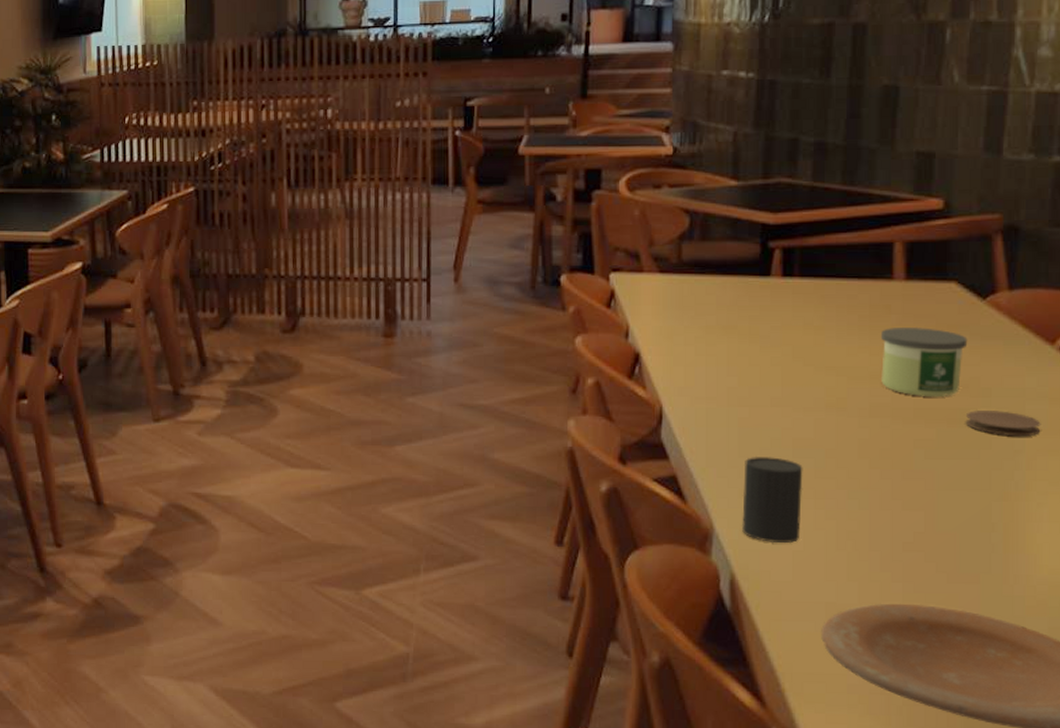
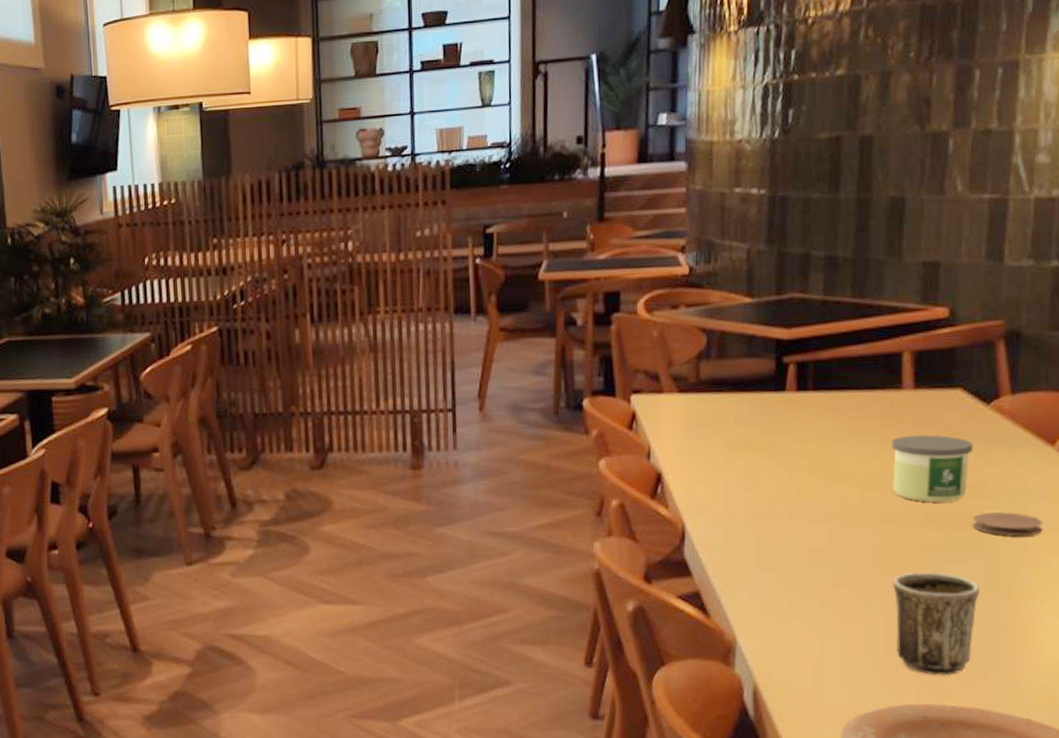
cup: present [742,456,803,544] -> none [763,568,821,653]
mug: none [880,467,972,577] -> present [893,572,979,676]

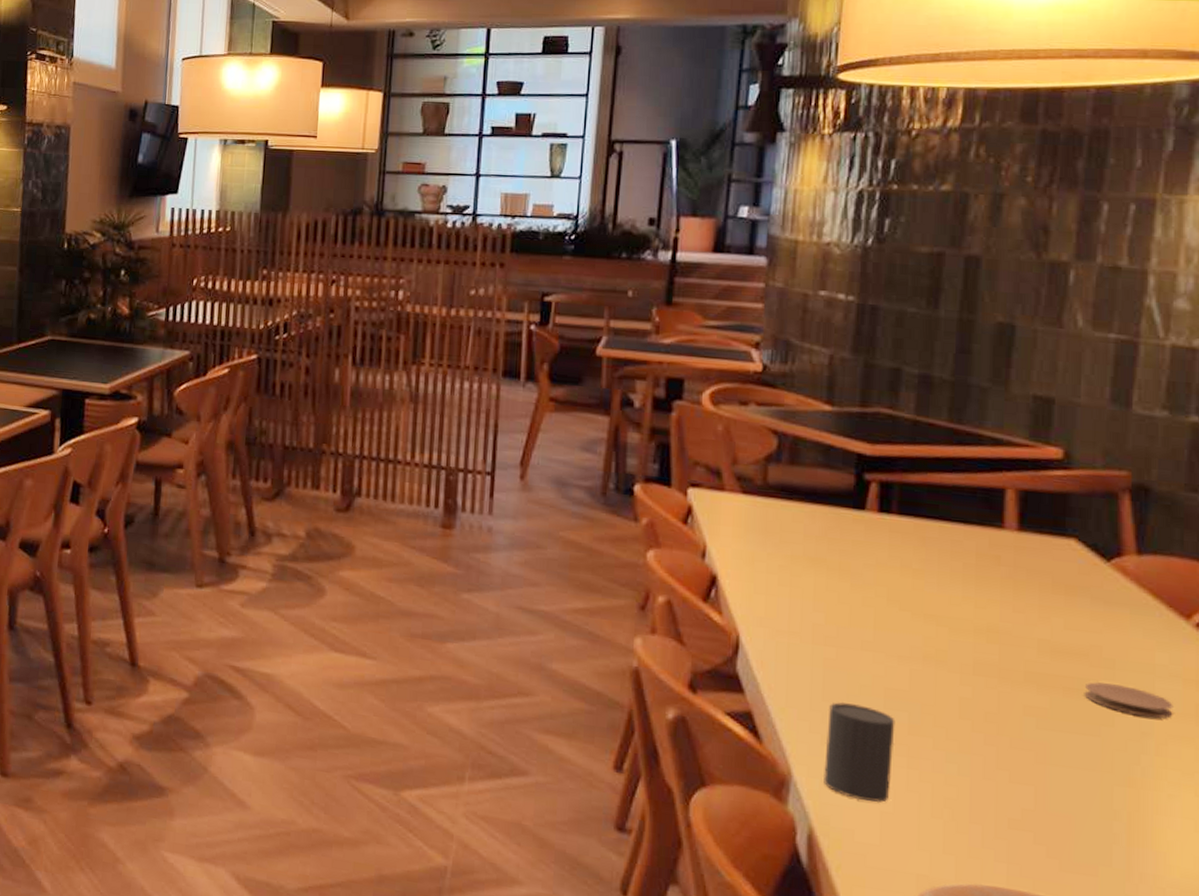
cup: none [763,568,821,653] -> present [824,701,896,803]
candle: present [892,434,974,503] -> none [988,580,1089,663]
mug: present [893,572,979,676] -> none [983,734,1091,863]

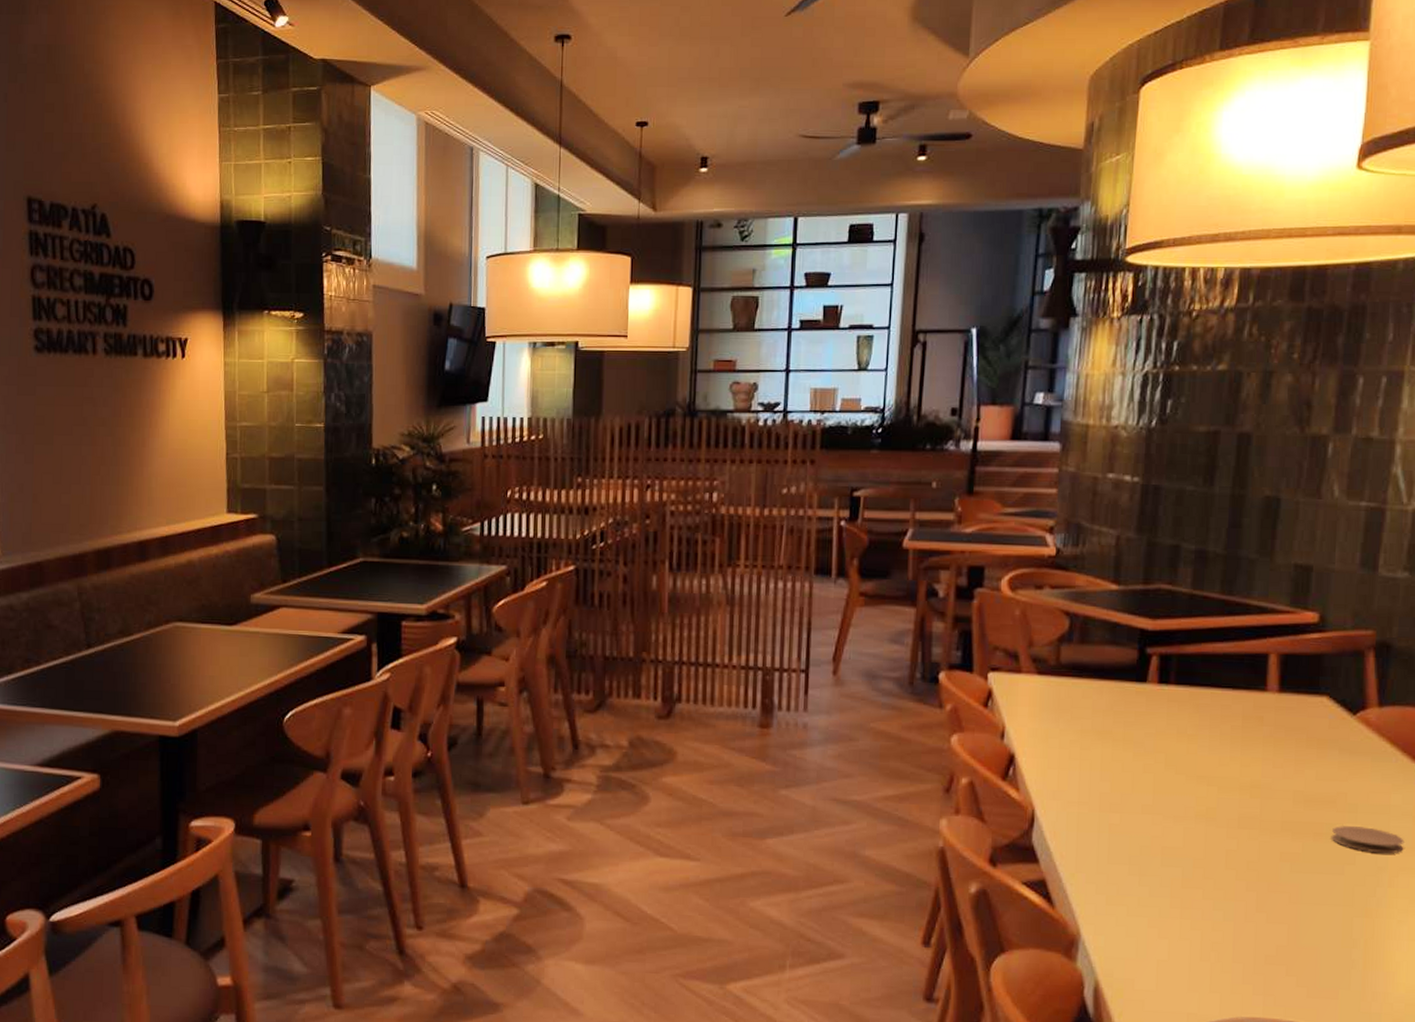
cup: present [824,701,896,803] -> none [1108,863,1171,953]

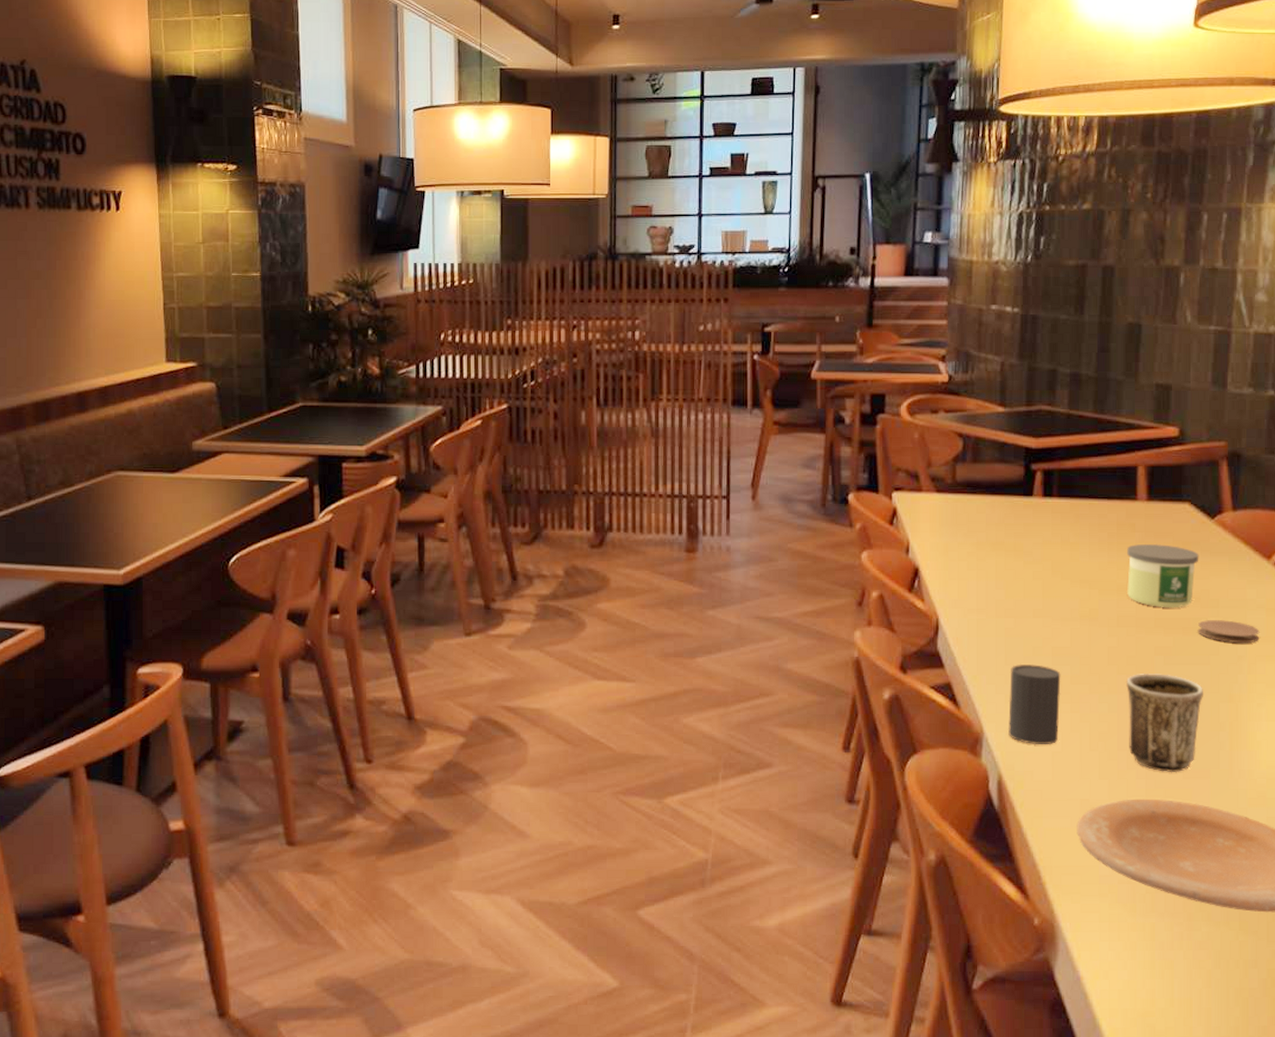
cup: none [1108,863,1171,953] -> present [1008,663,1061,745]
mug: none [1245,880,1335,991] -> present [1126,672,1203,773]
candle: none [1251,739,1337,811] -> present [1127,543,1199,608]

